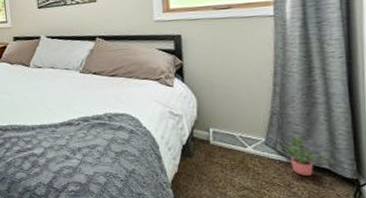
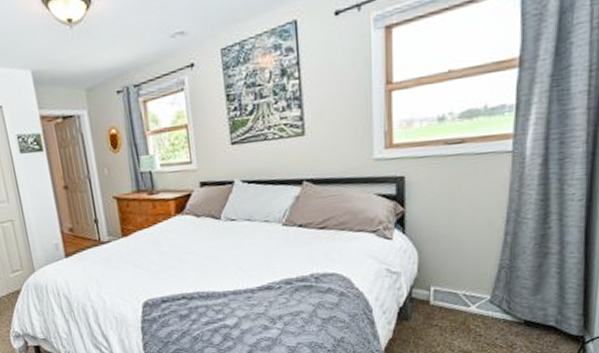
potted plant: present [281,135,334,176] -> none [507,290,561,335]

